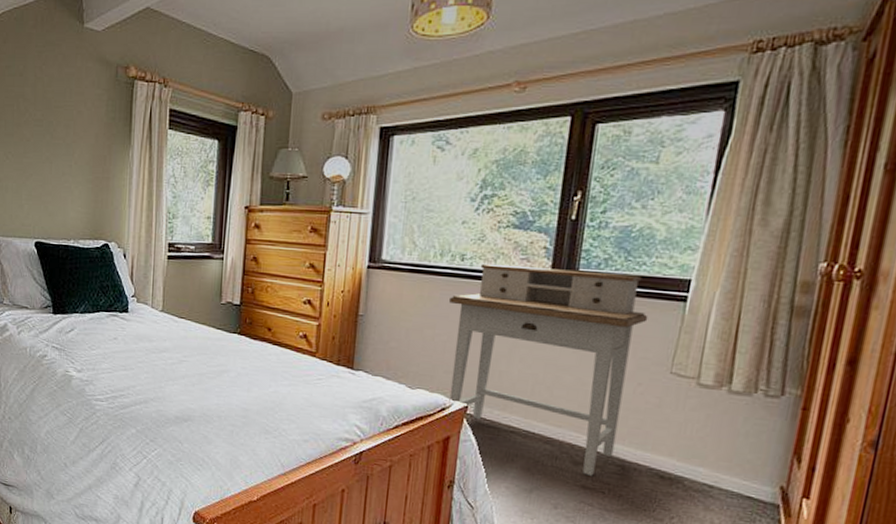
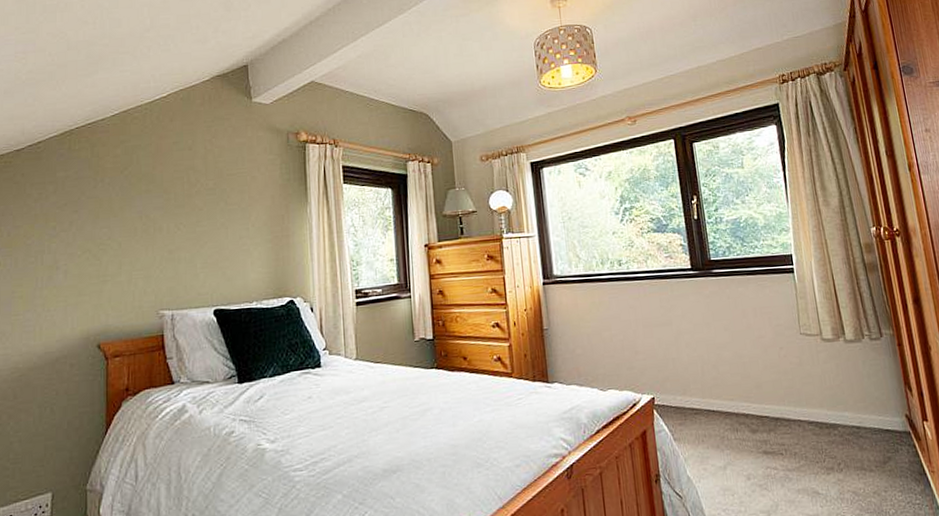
desk: present [449,263,648,476] -> none [617,257,780,441]

